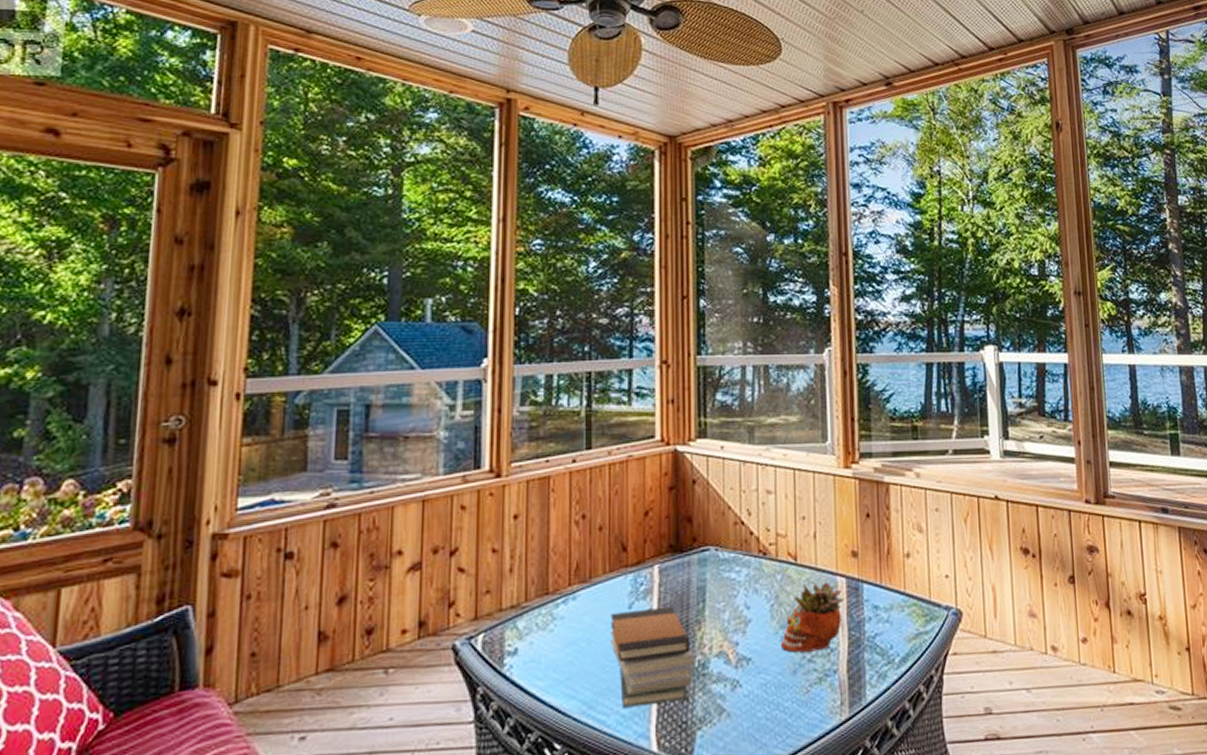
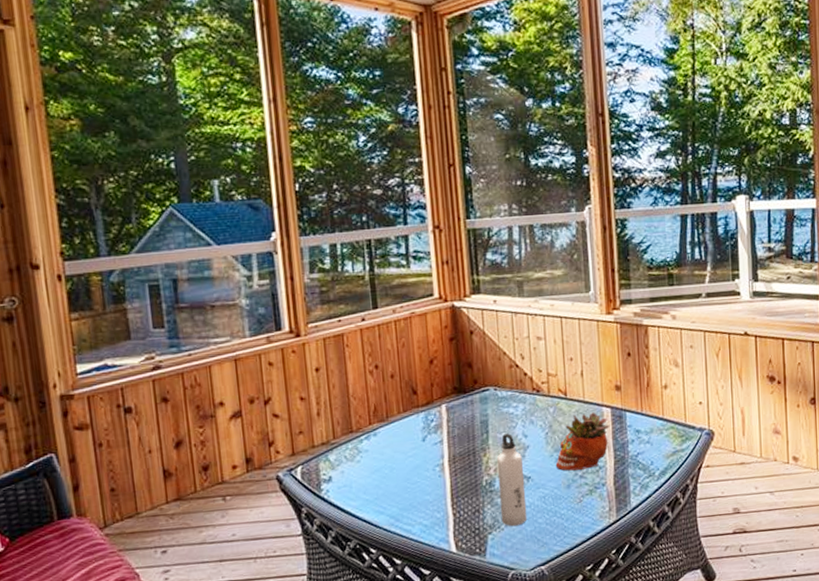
book stack: present [610,606,693,708] -> none [407,437,482,520]
water bottle: none [713,604,745,721] -> present [496,433,528,527]

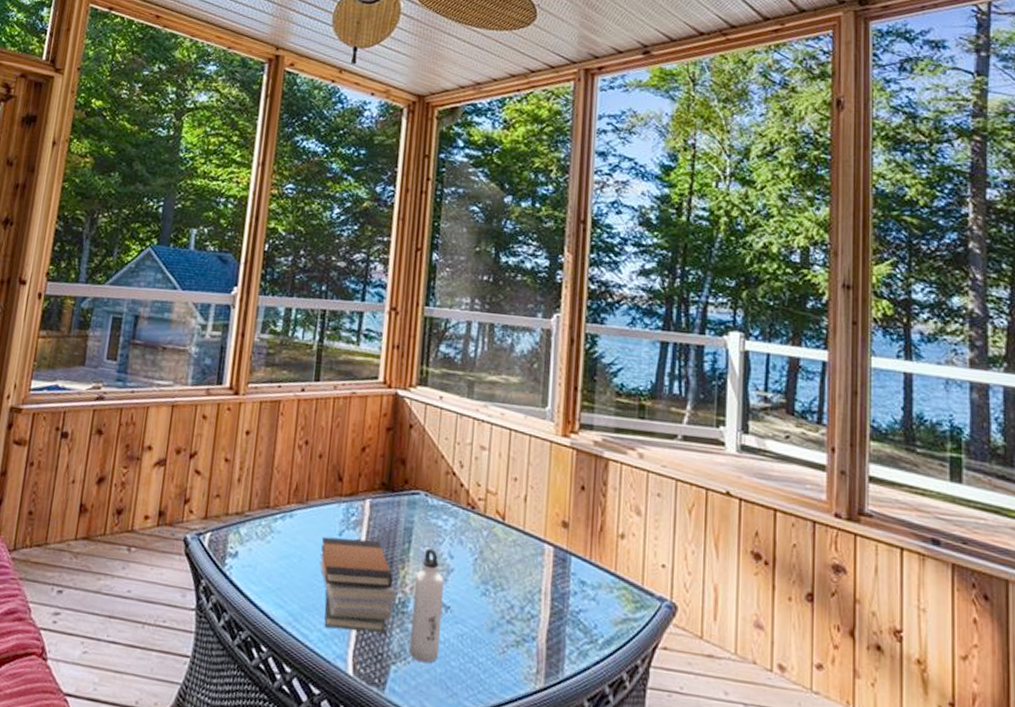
book stack: none [407,437,482,520] -> present [319,536,395,634]
succulent planter: present [555,412,610,471] -> none [480,544,551,614]

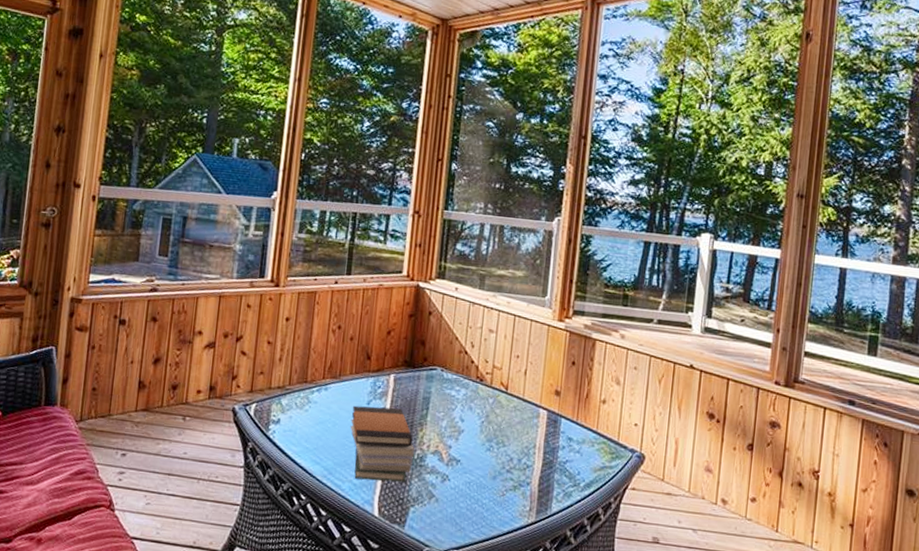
water bottle: present [409,548,444,664] -> none [425,414,455,505]

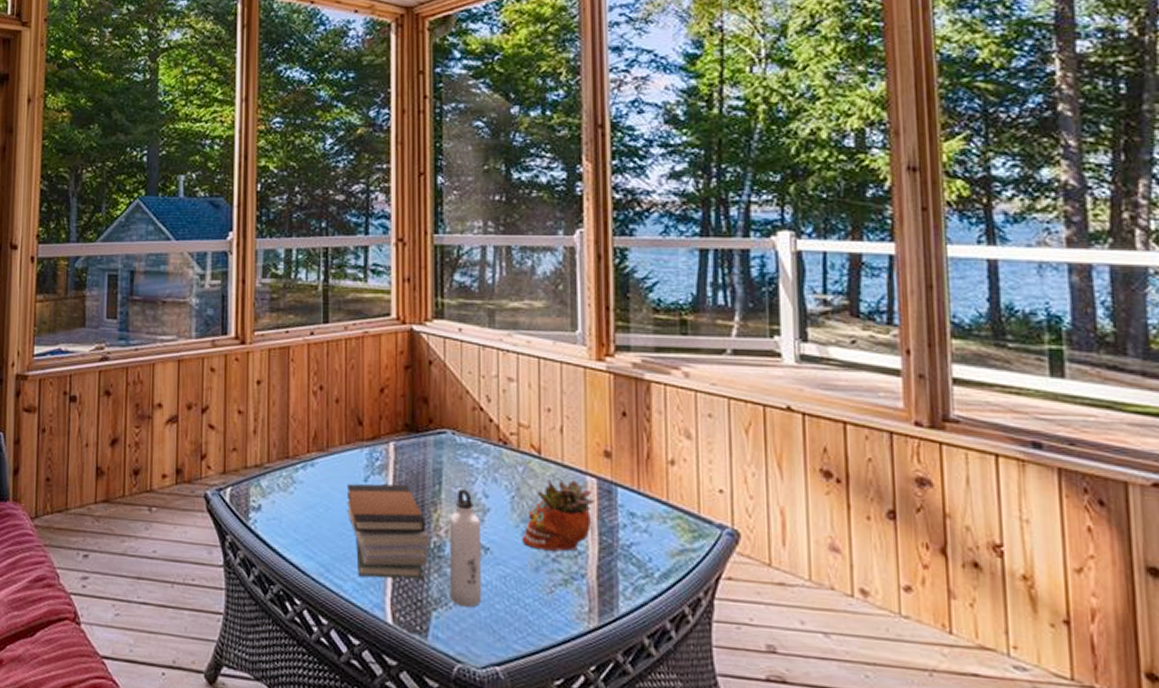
water bottle: none [425,414,455,505] -> present [449,489,482,608]
succulent planter: none [485,409,544,465] -> present [521,479,595,552]

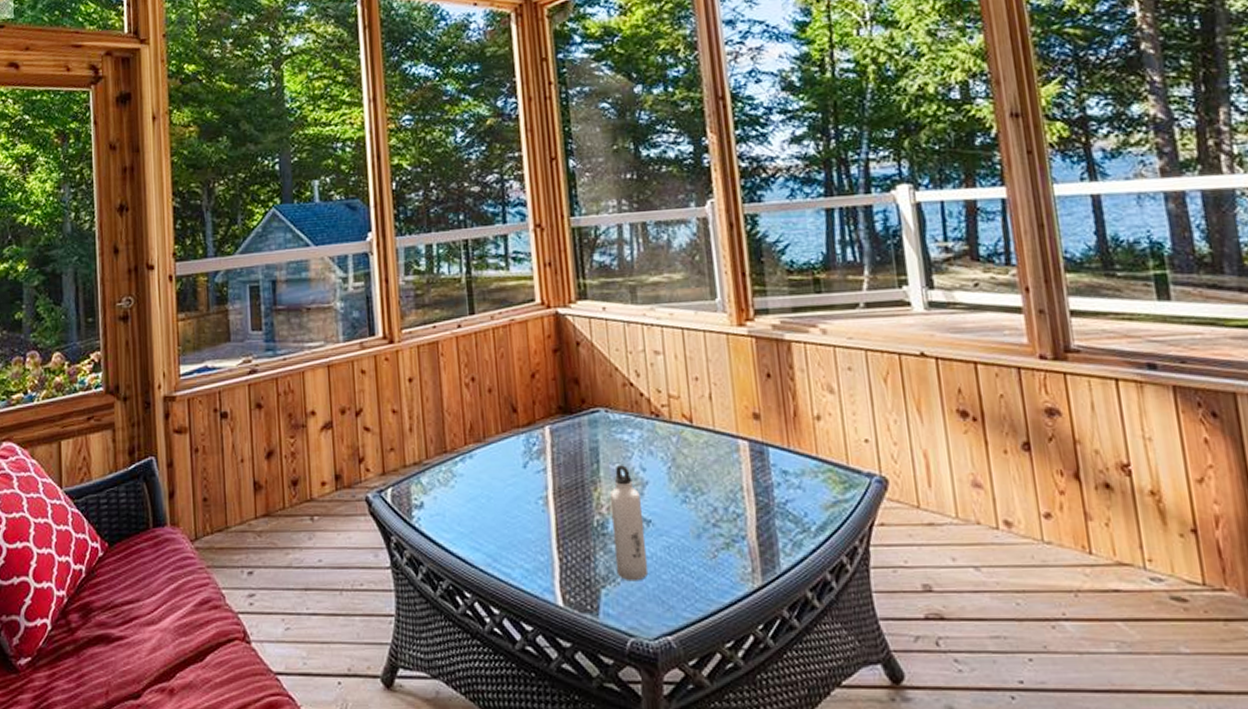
book stack: present [346,483,429,580] -> none [506,466,593,563]
succulent planter: present [521,479,595,552] -> none [681,445,749,517]

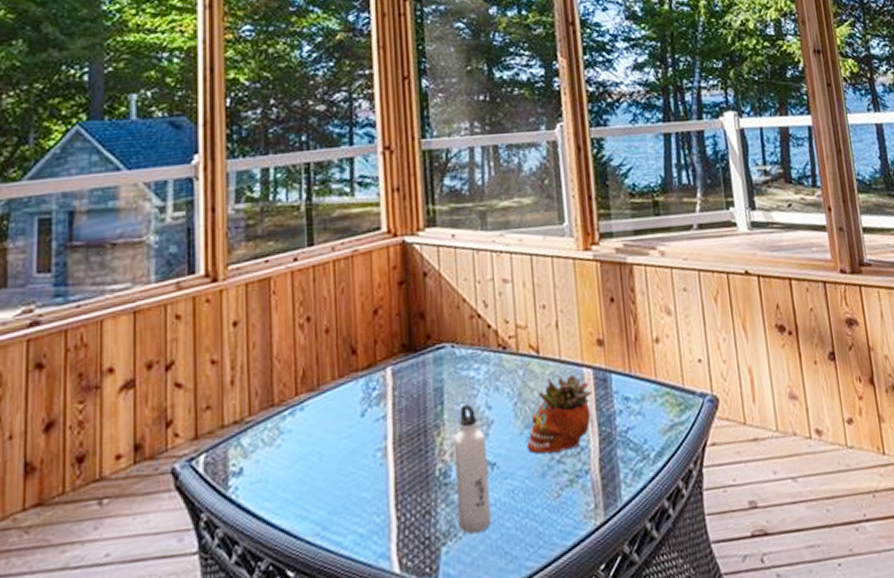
succulent planter: none [681,445,749,517] -> present [526,375,593,454]

